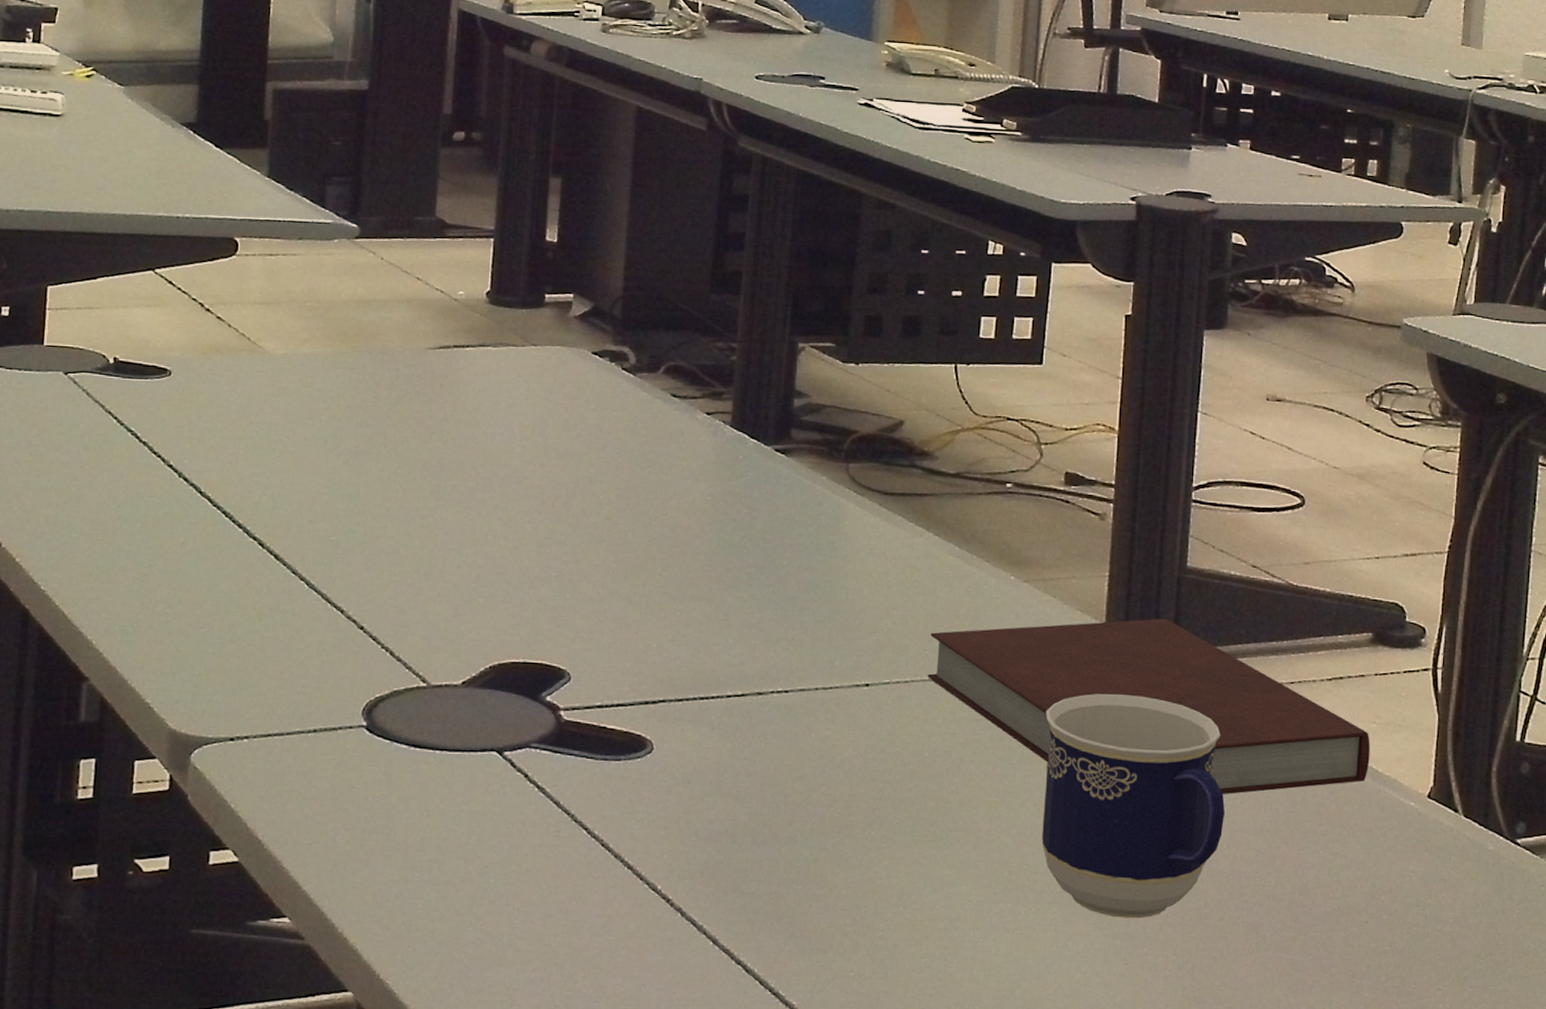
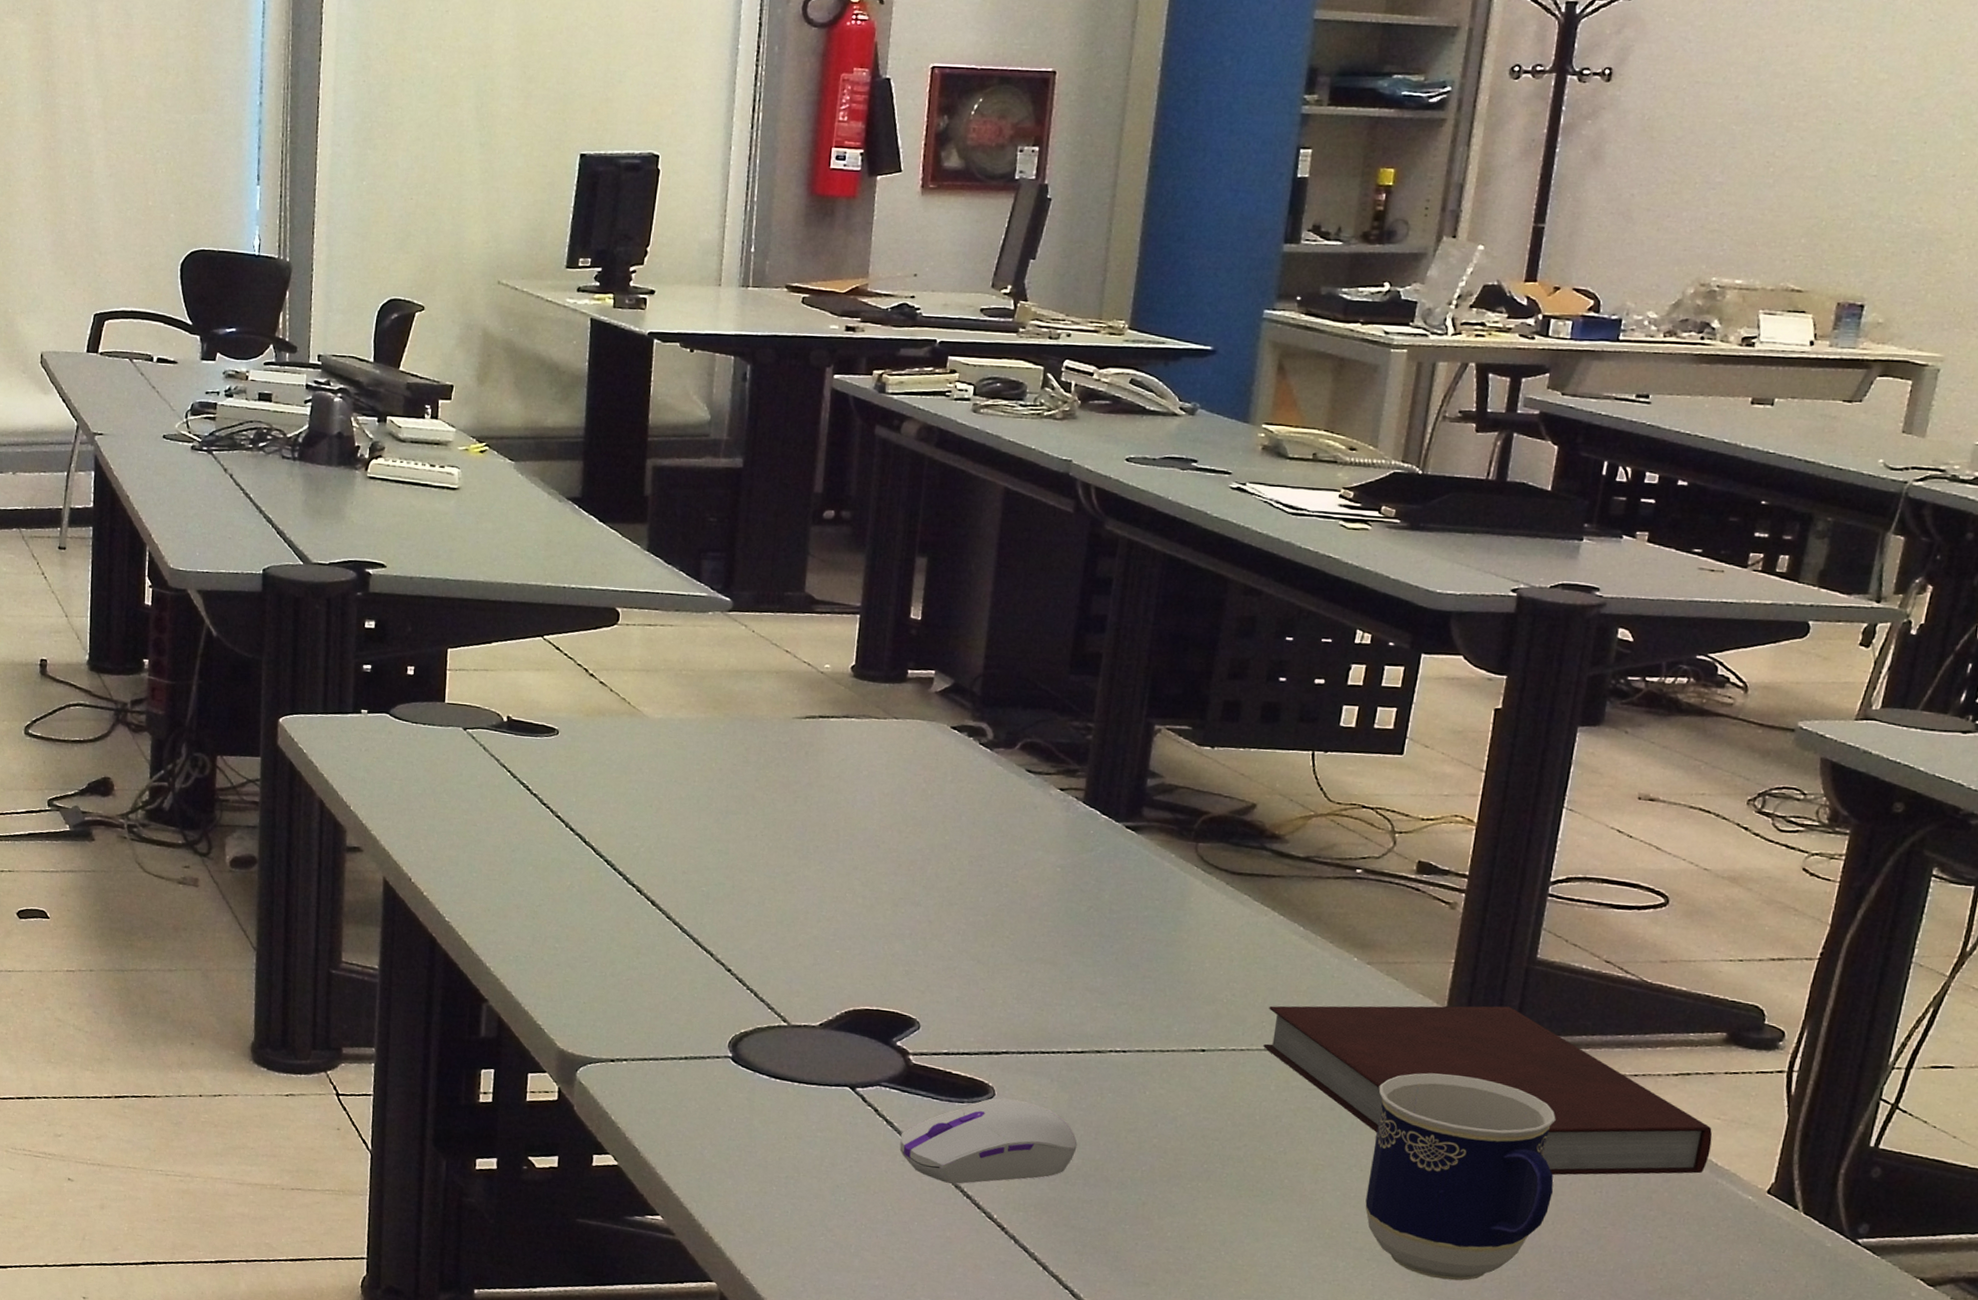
computer mouse: none [553,752,743,854] -> present [899,1098,1078,1185]

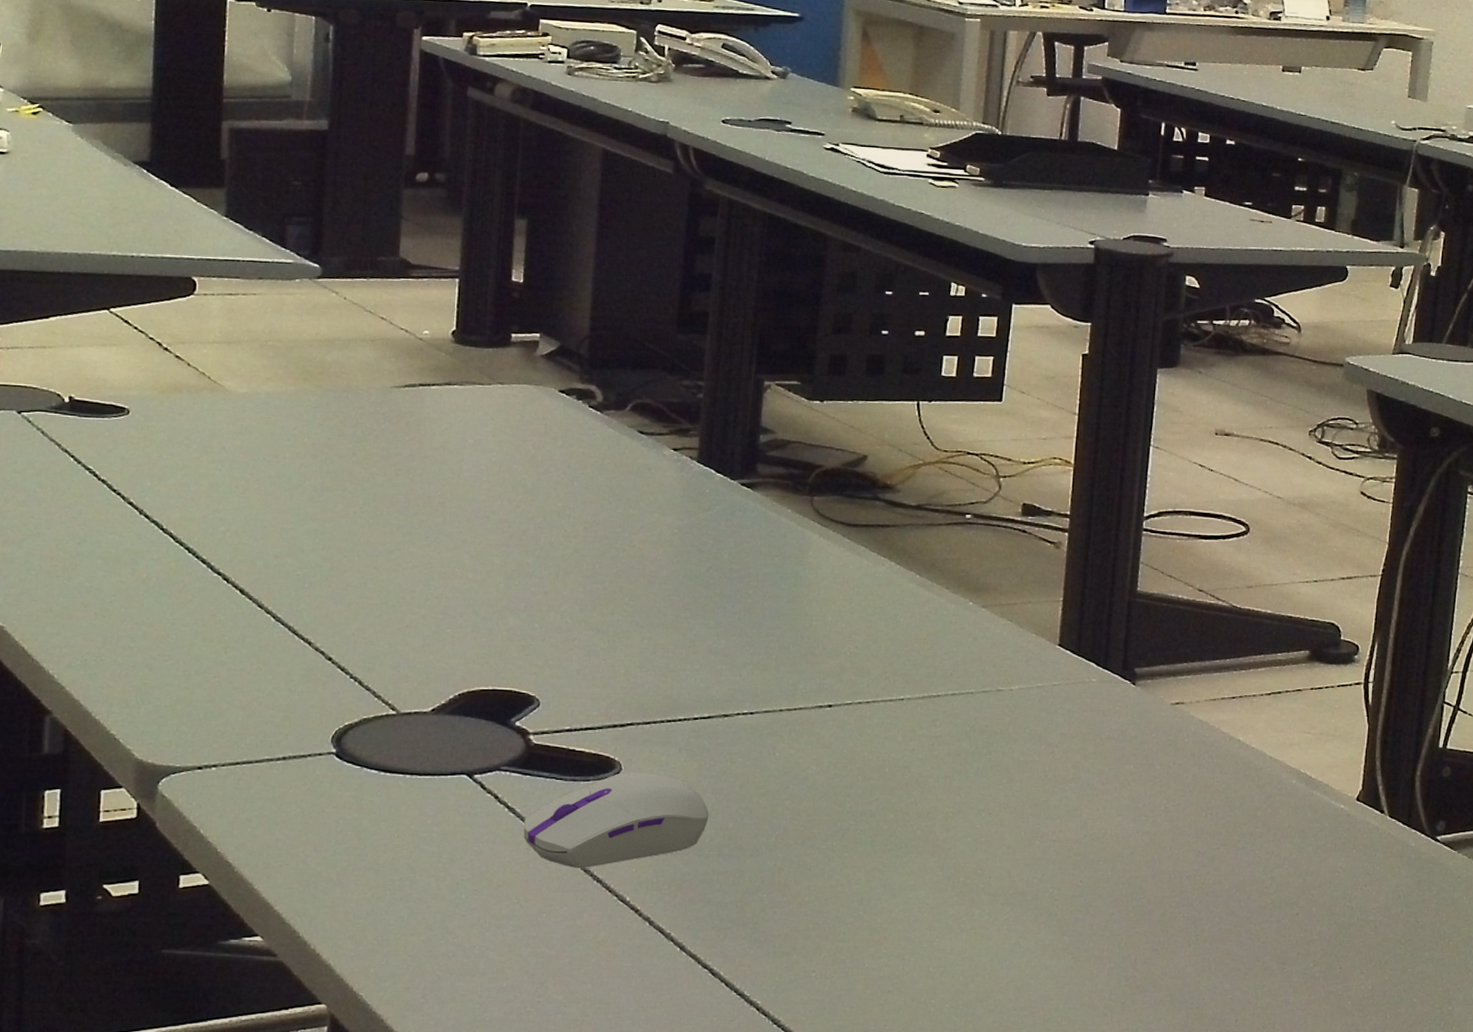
notebook: present [1263,1005,1712,1175] -> none [888,640,1305,801]
cup: present [1365,1073,1556,1281] -> none [996,711,1168,916]

